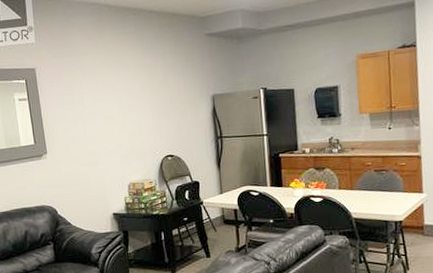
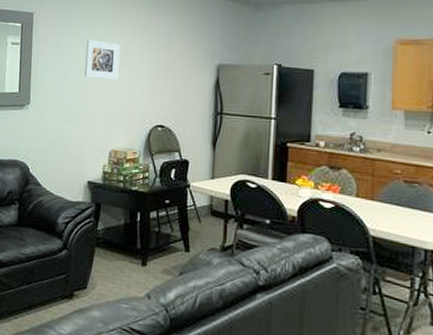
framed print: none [91,87,126,122] -> present [84,40,121,80]

